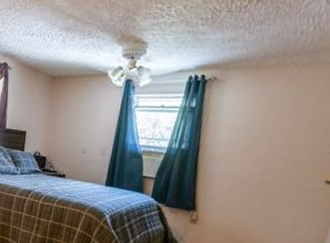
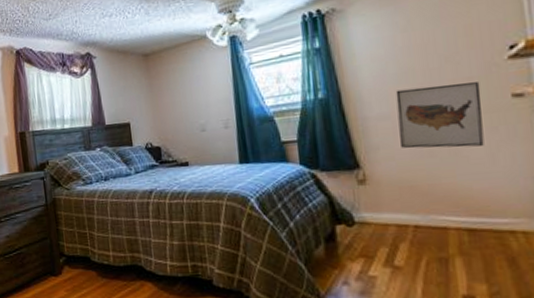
wall art: none [231,157,306,215] -> present [395,82,484,149]

